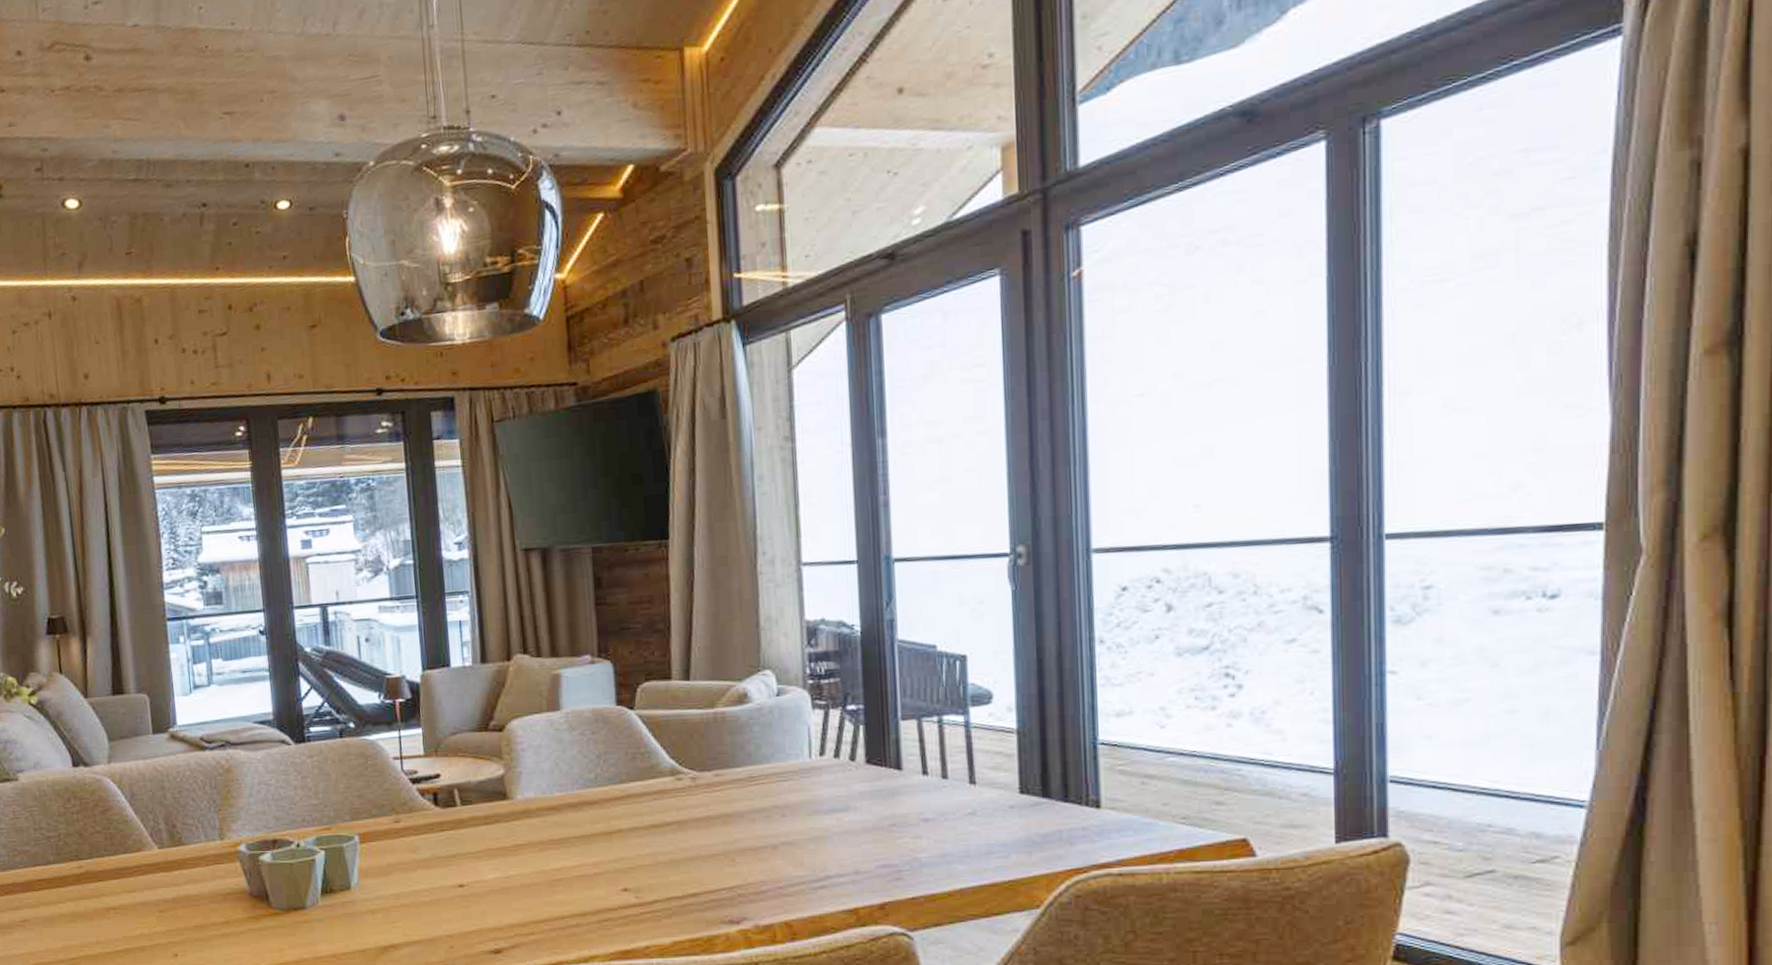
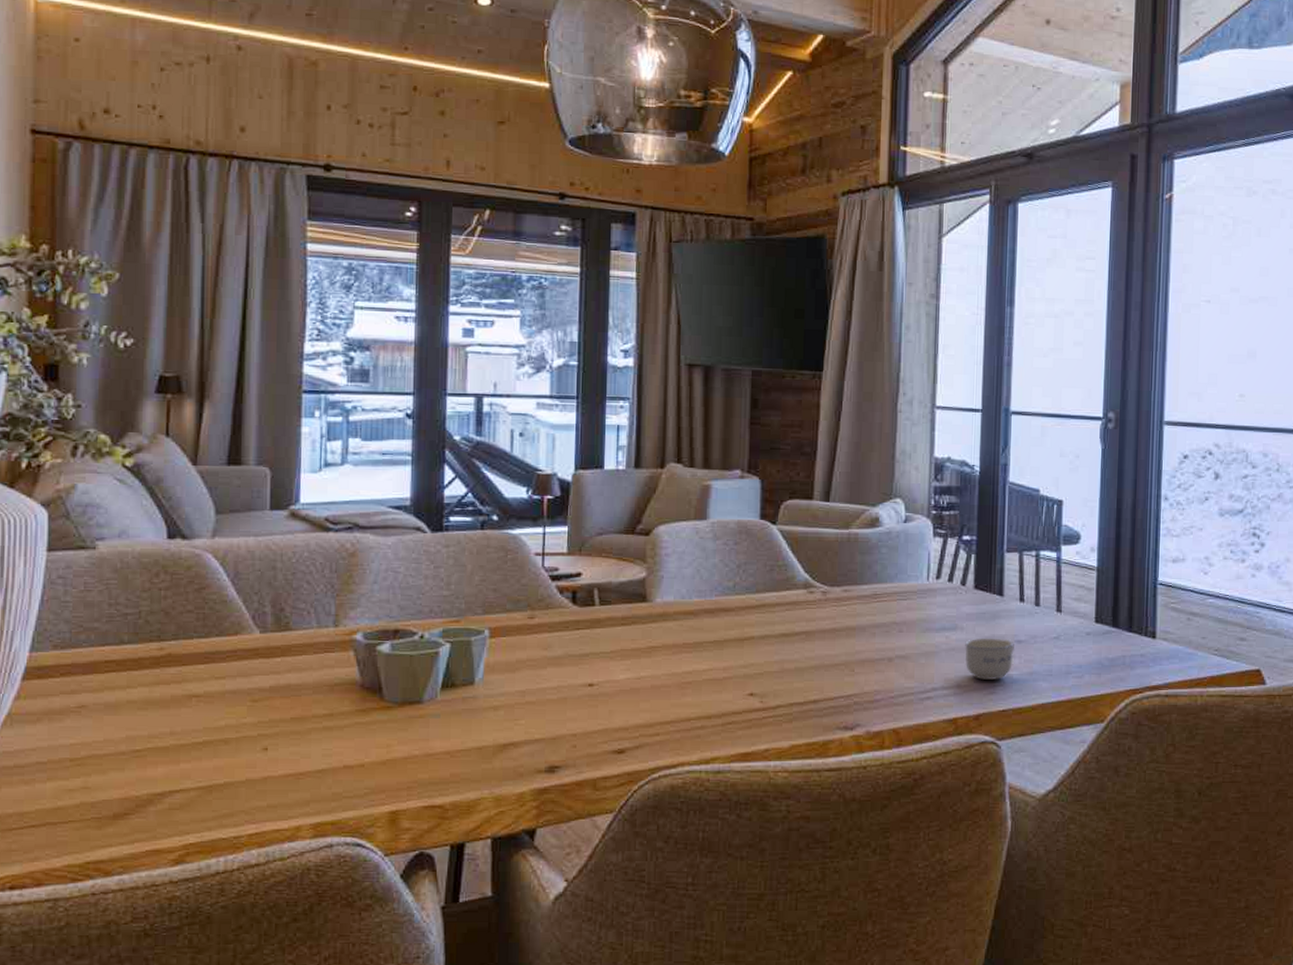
cup: none [860,817,920,865] -> present [965,638,1014,680]

